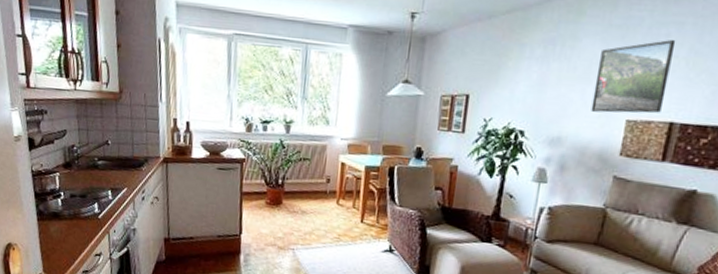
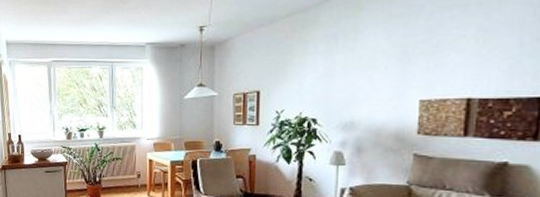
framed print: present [591,40,676,114] -> none [381,22,462,95]

